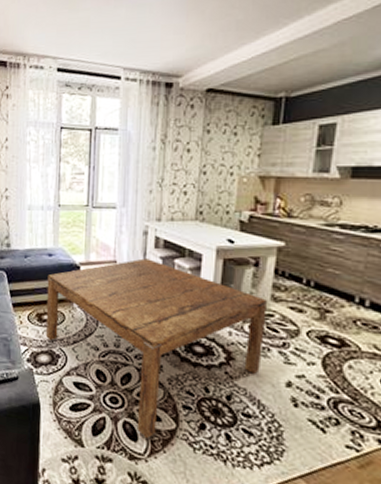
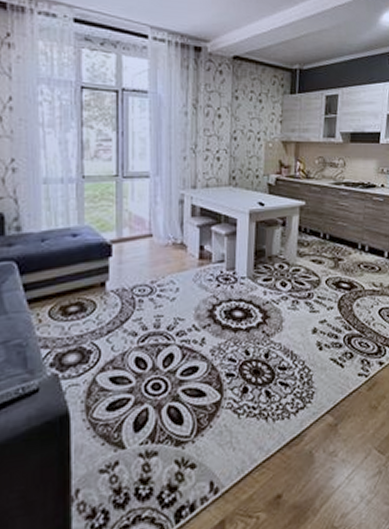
coffee table: present [46,258,268,439] -> none [72,228,295,419]

